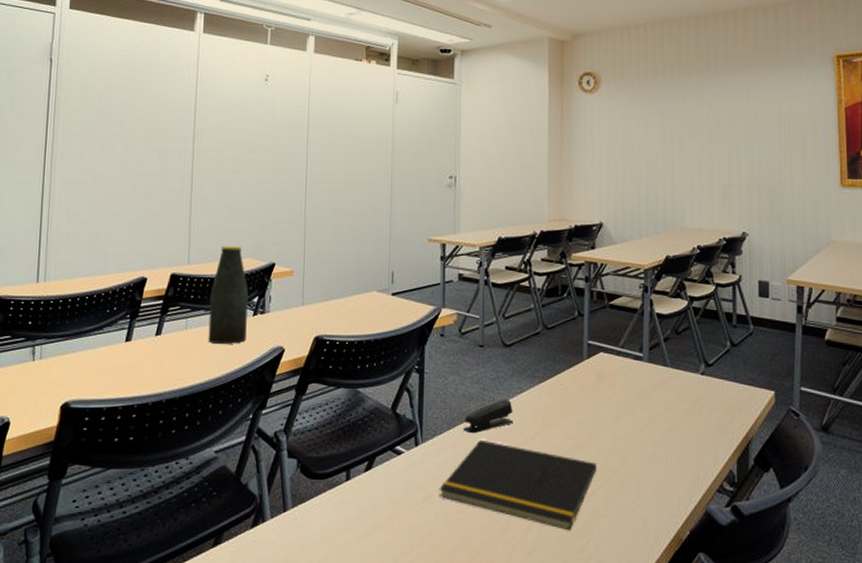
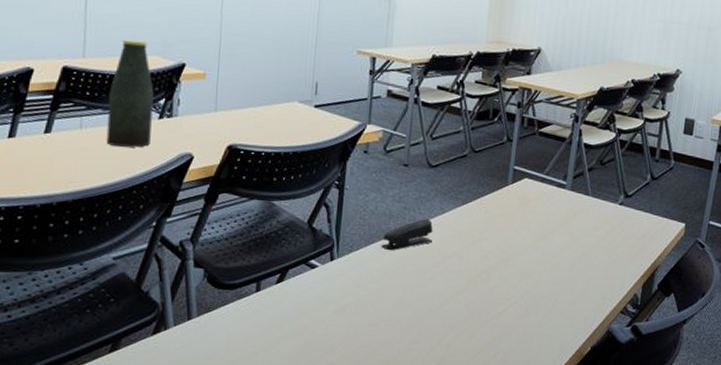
notepad: present [439,439,597,531] -> none [352,257,511,345]

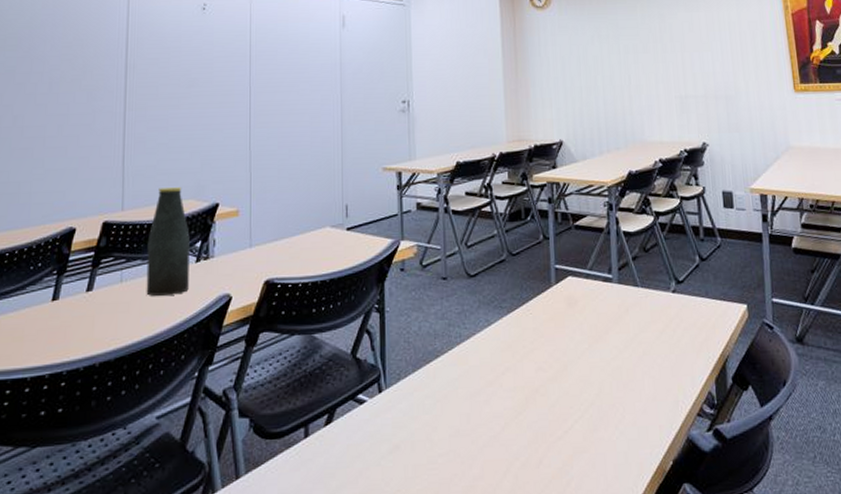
stapler: present [380,218,433,251] -> none [428,333,483,375]

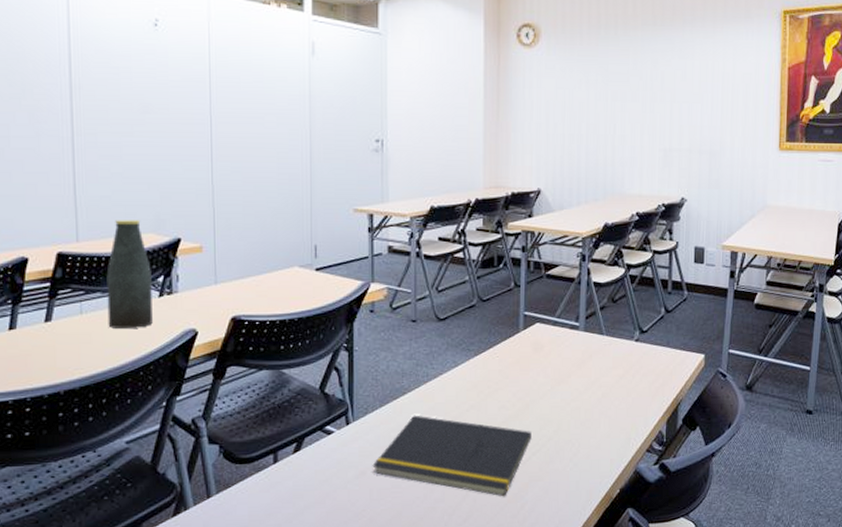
notepad: none [406,380,573,473] -> present [372,415,532,497]

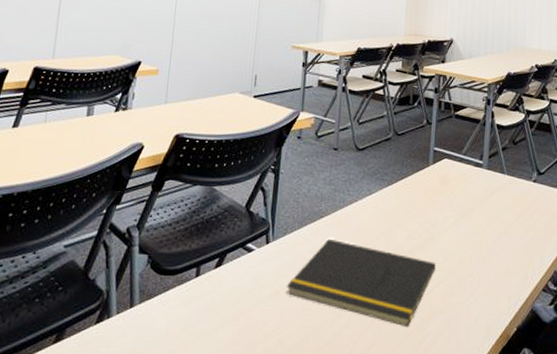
bottle: present [106,220,153,328] -> none [67,42,112,139]

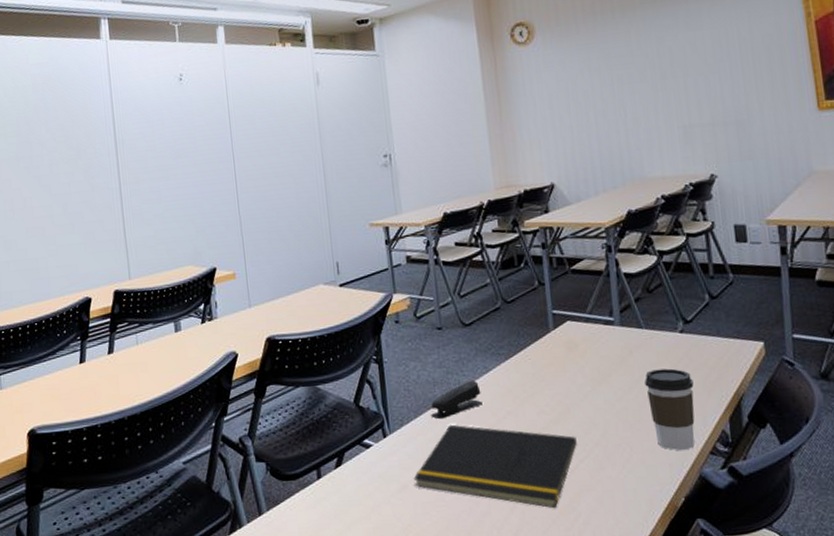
stapler: none [312,200,362,233] -> present [430,380,484,420]
coffee cup: none [499,211,538,286] -> present [645,368,695,451]

